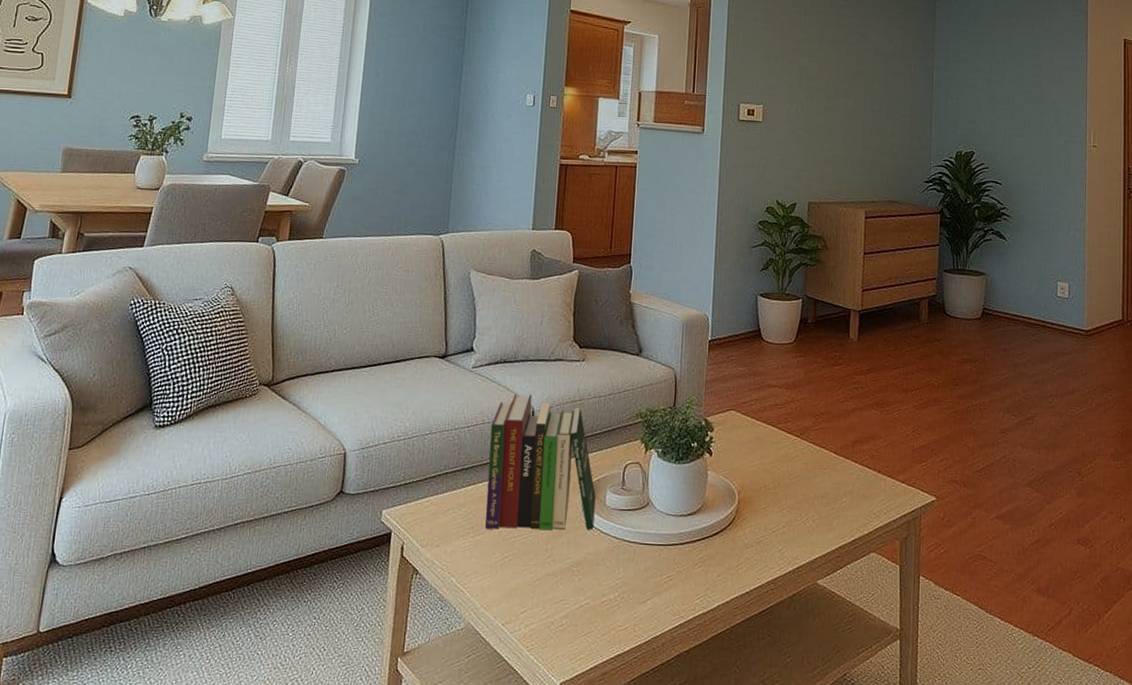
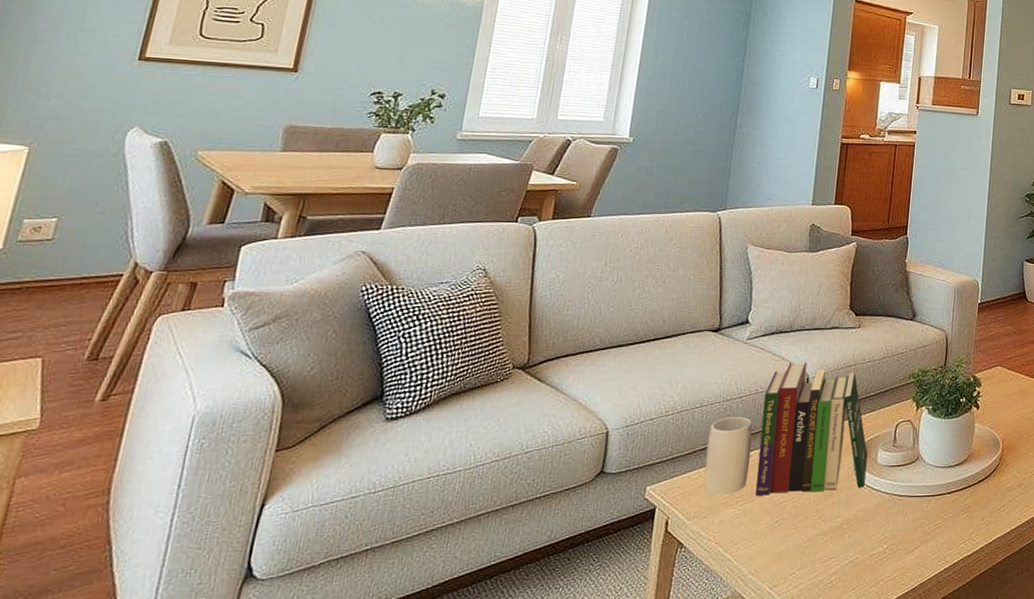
cup: none [435,445,481,526] -> present [703,416,753,496]

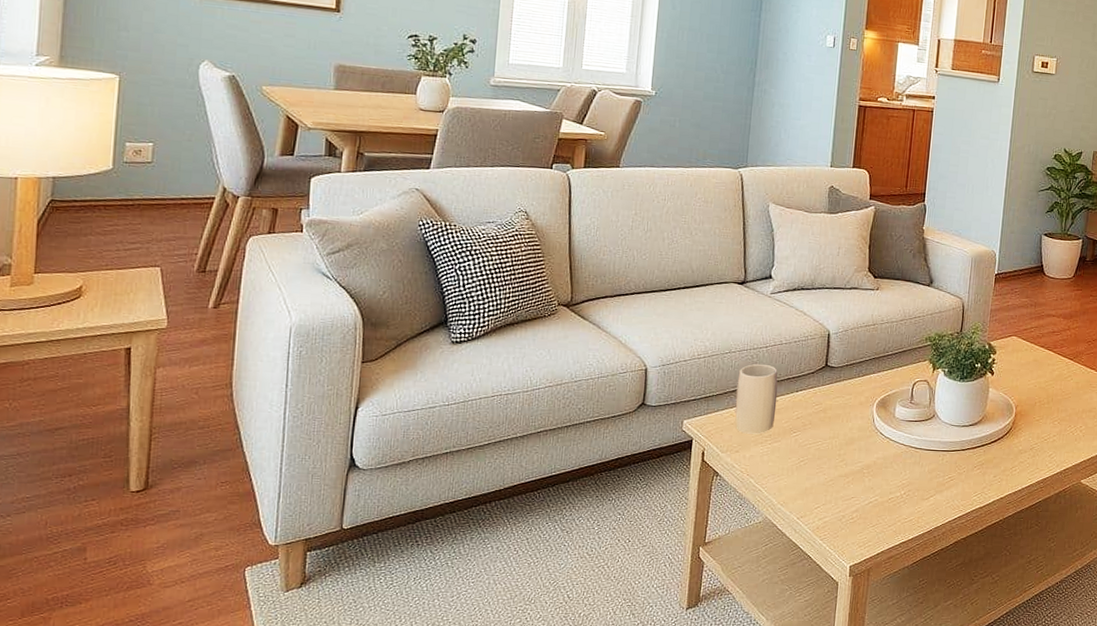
books: present [755,362,868,496] -> none [782,318,886,439]

